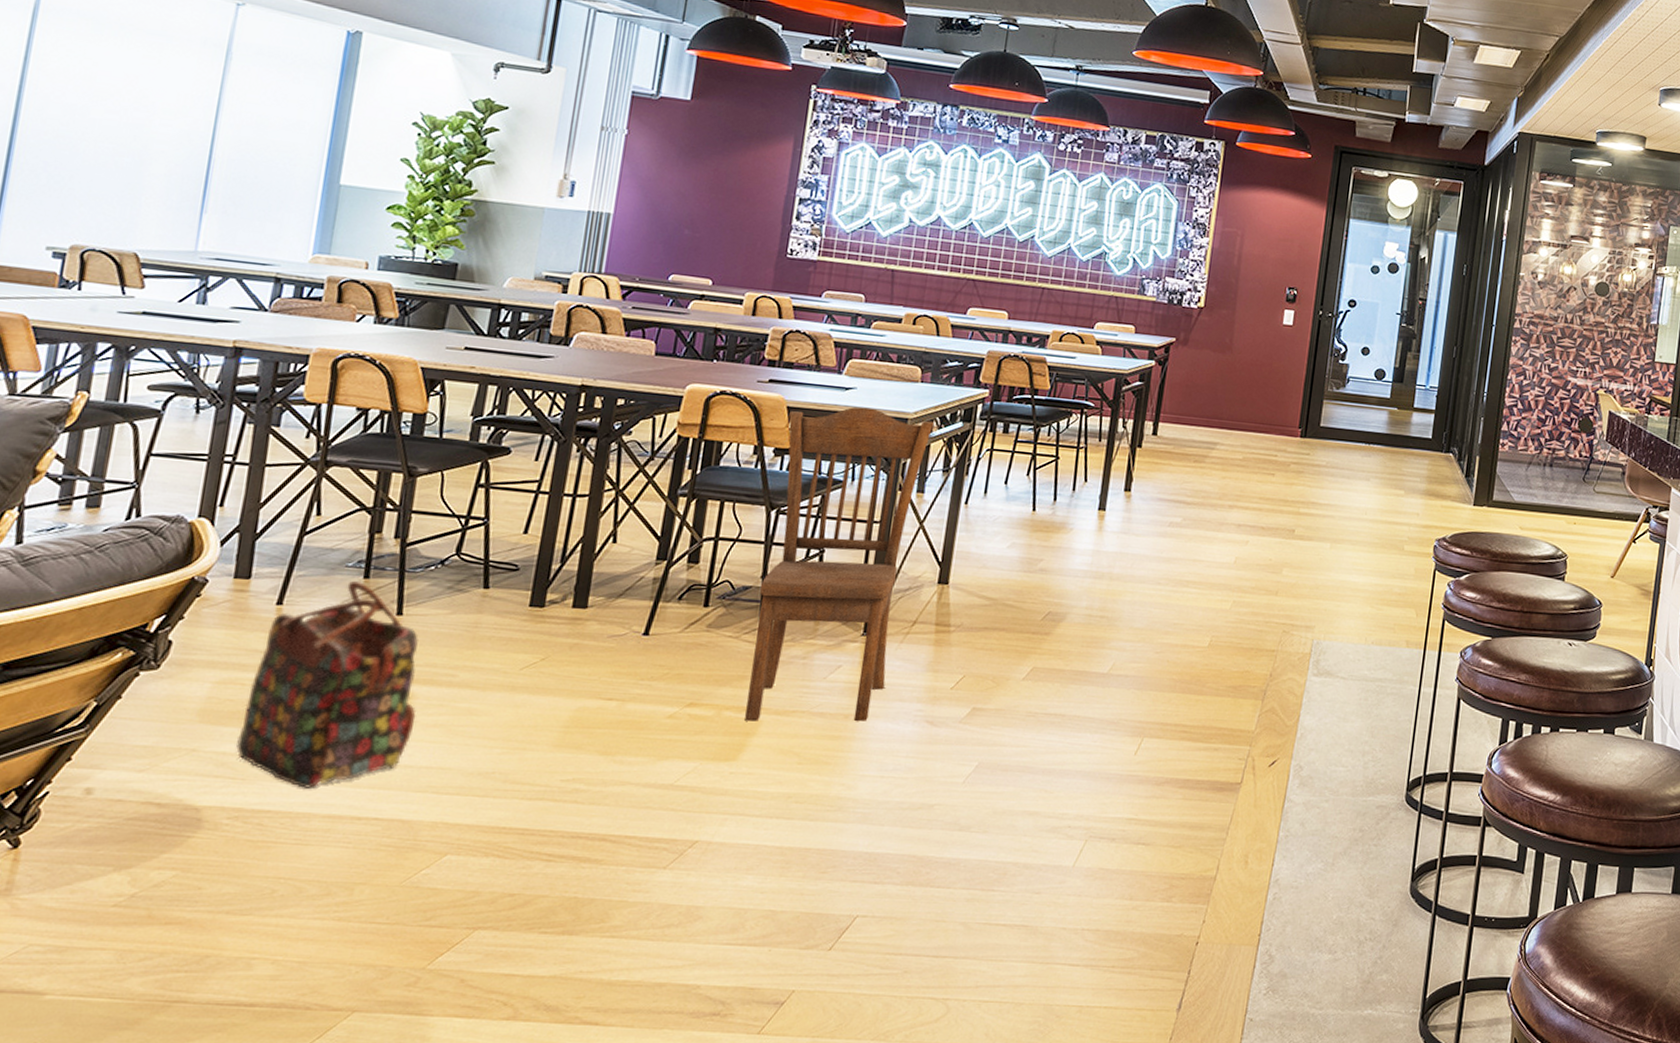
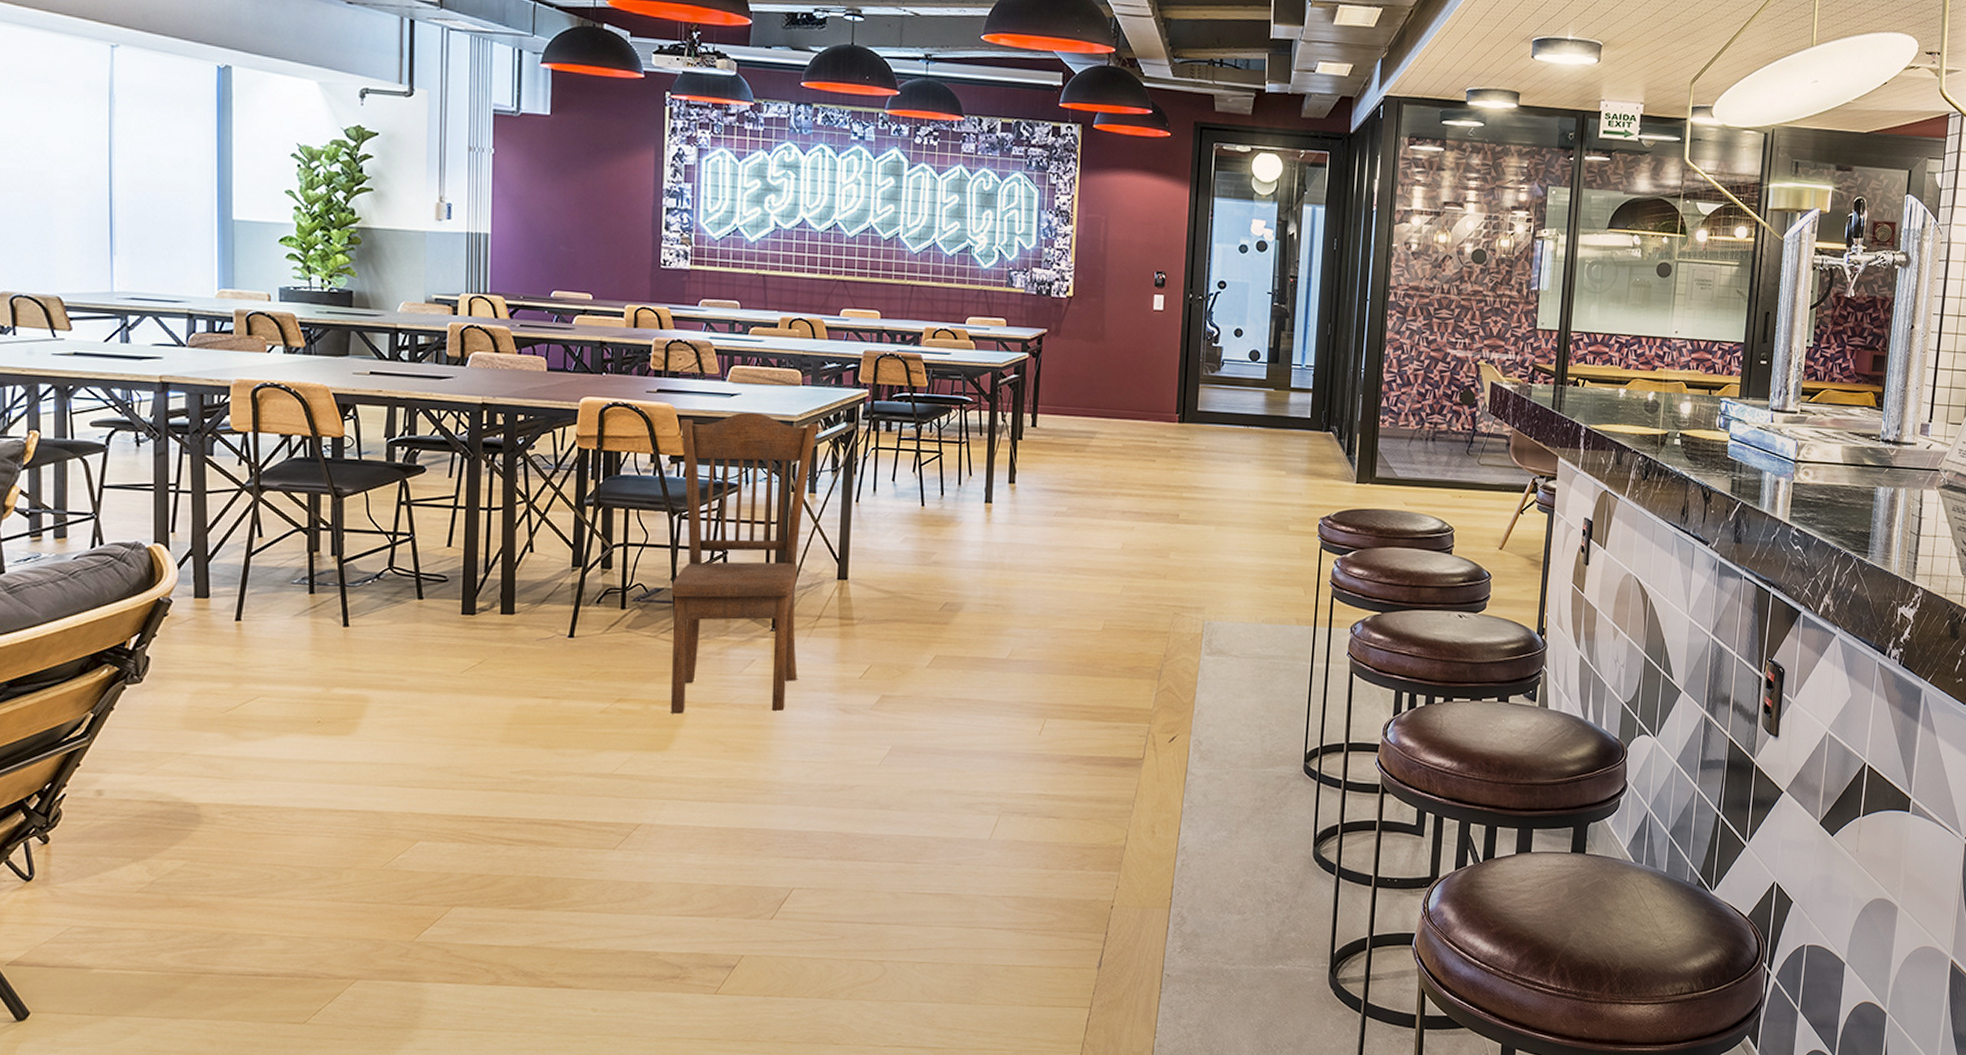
backpack: present [236,580,419,789] -> none [220,596,374,785]

